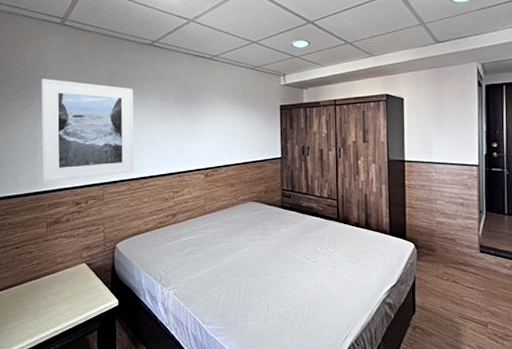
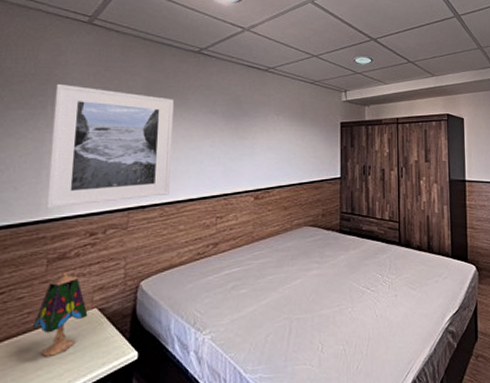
table lamp: none [41,233,79,298] -> present [33,272,88,357]

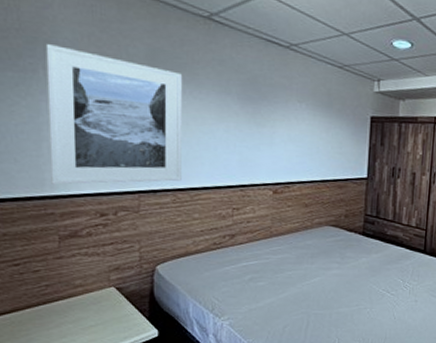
table lamp: present [33,272,88,357] -> none [53,250,106,327]

